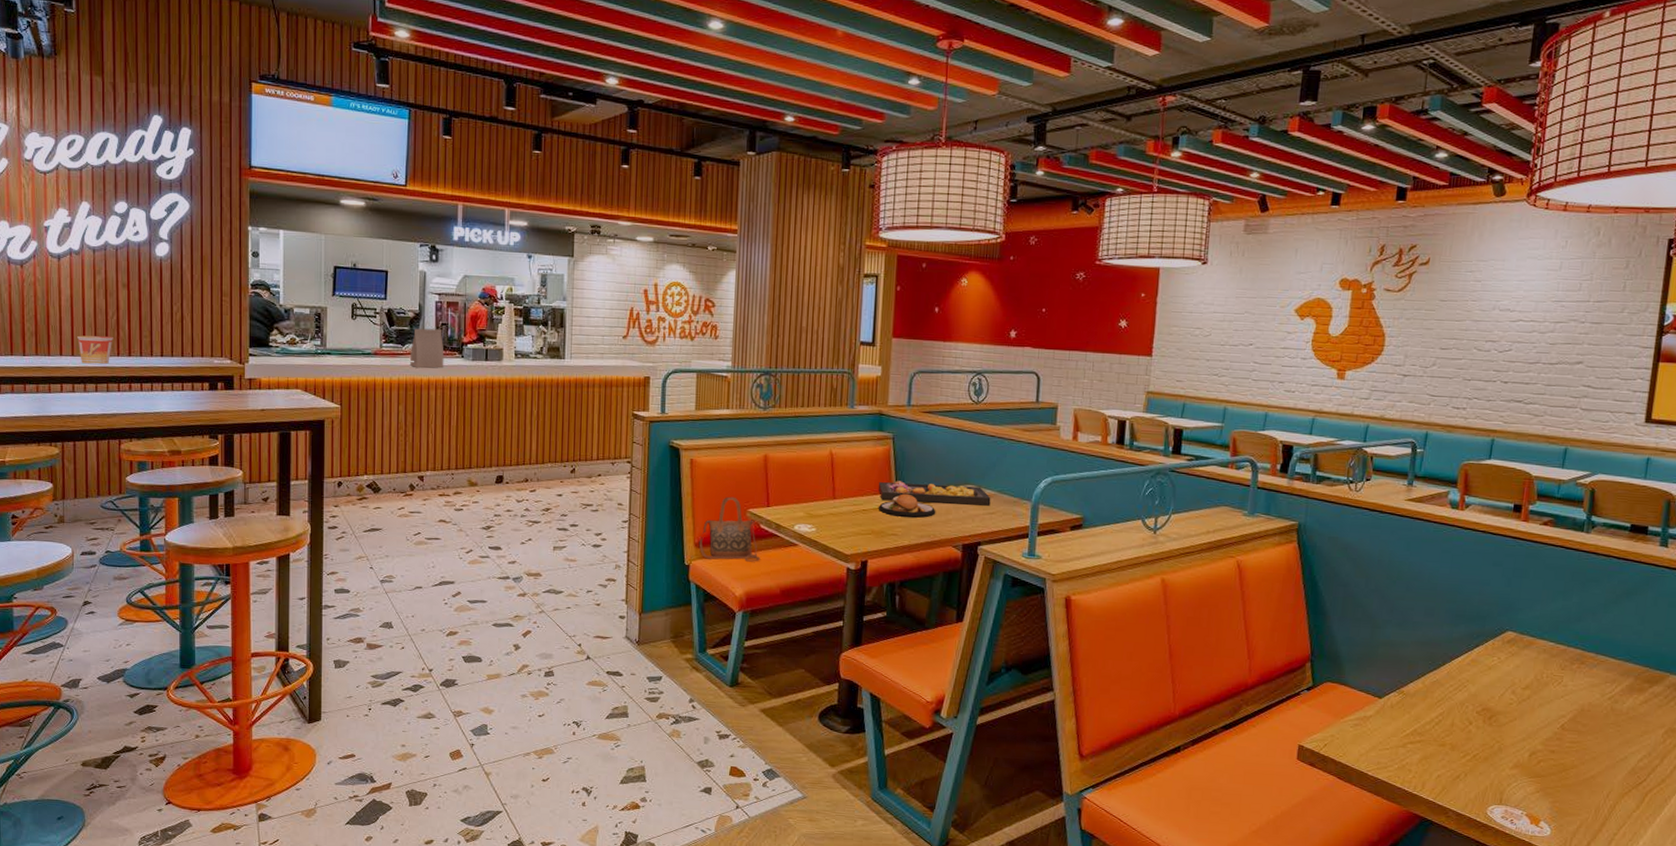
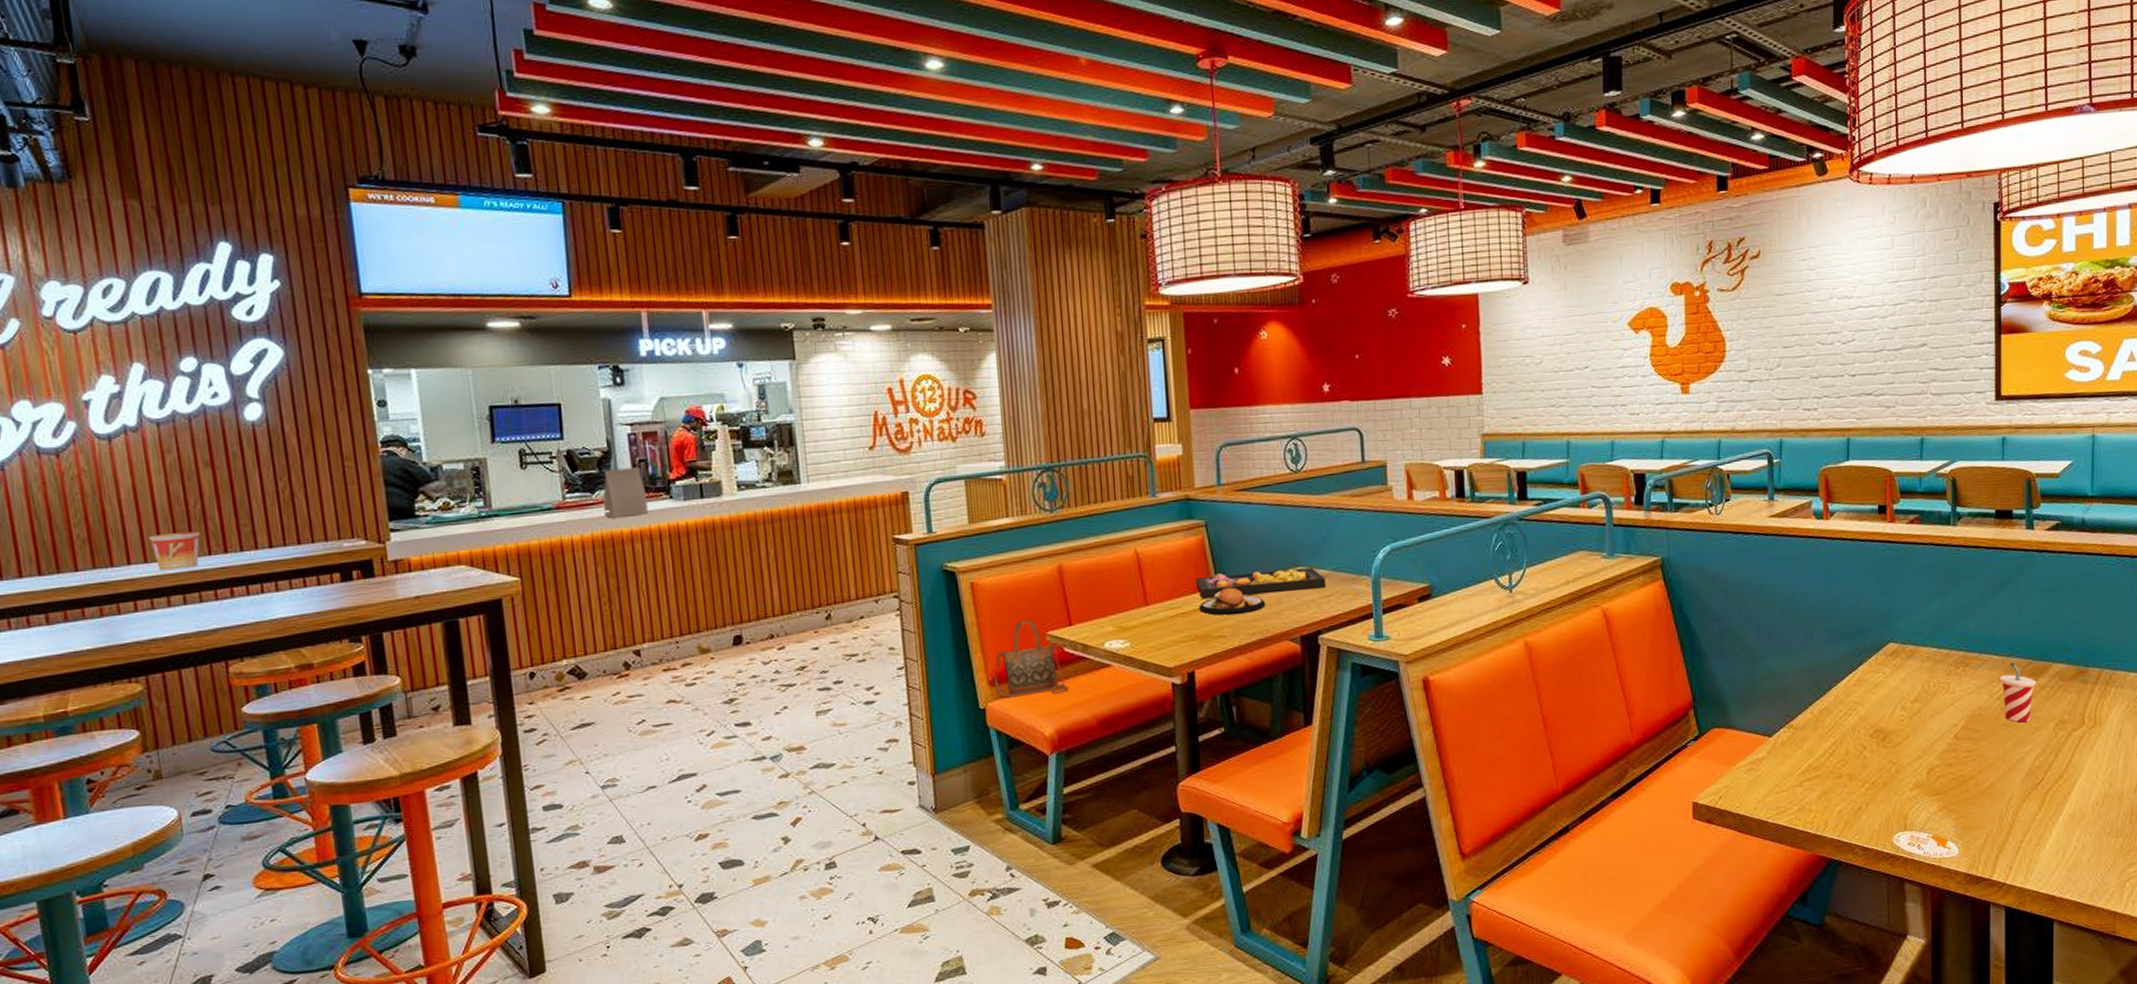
beverage cup: none [1613,667,1651,725] -> present [1999,662,2036,723]

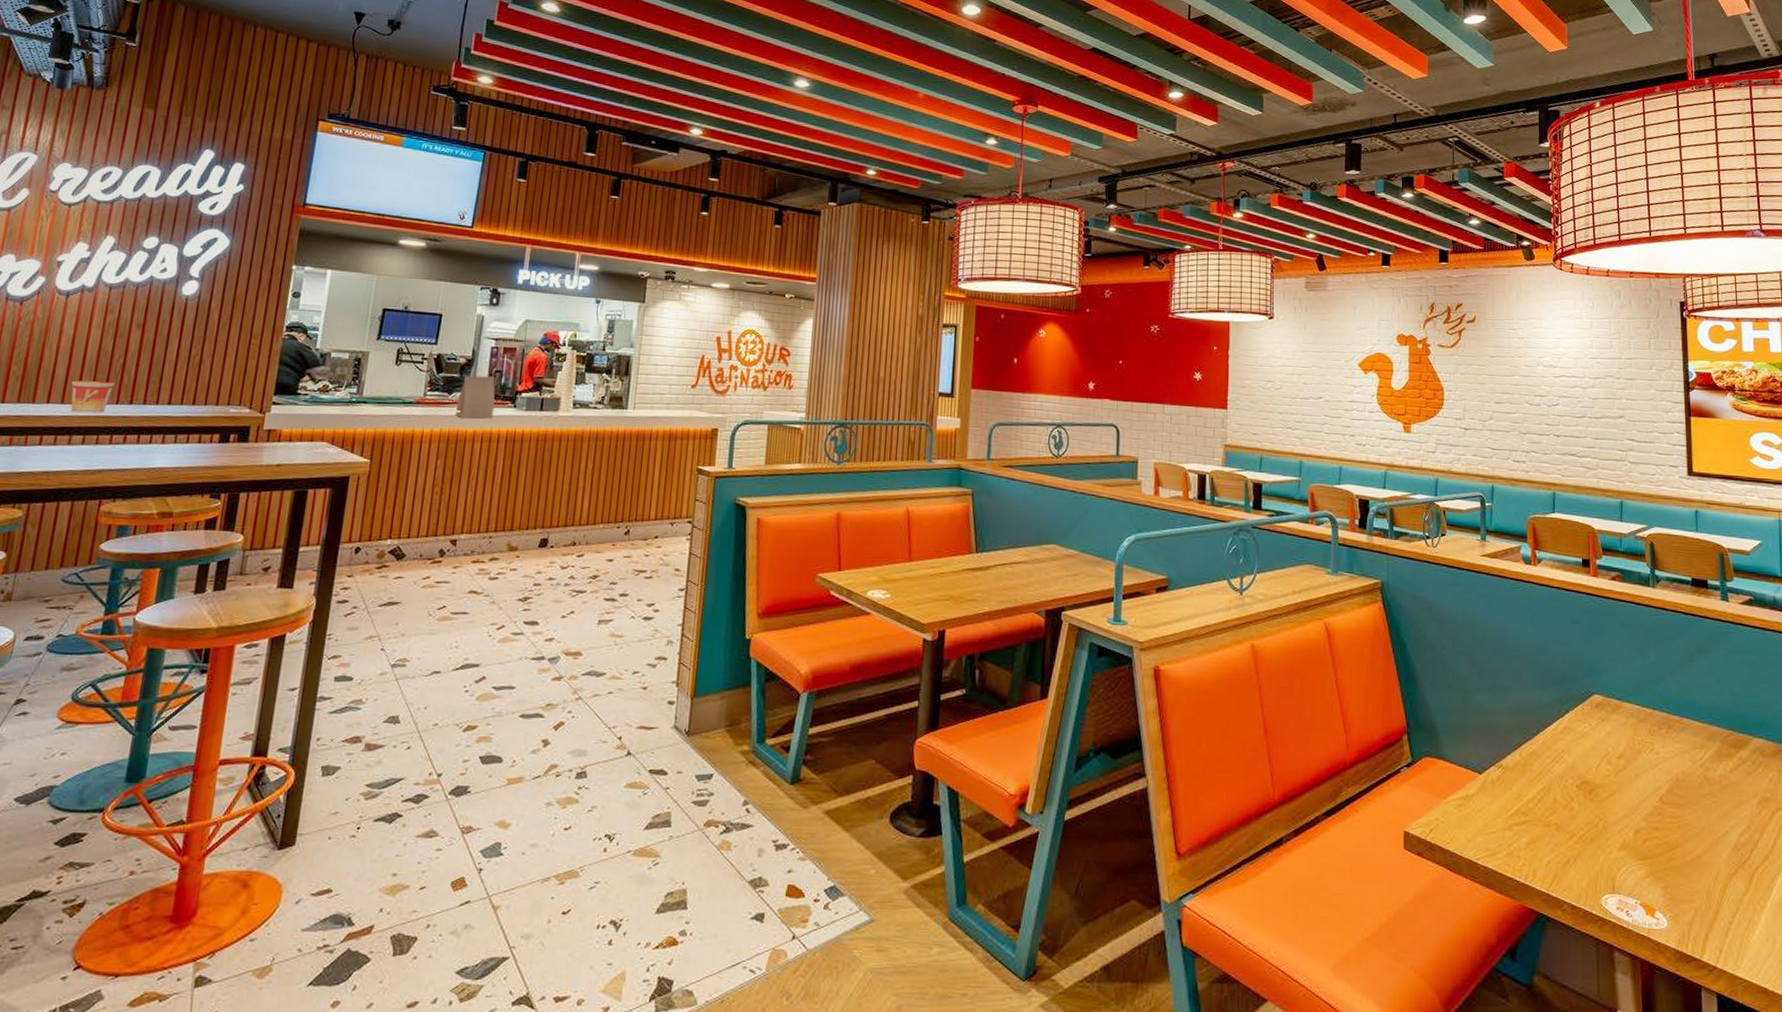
handbag: present [993,619,1069,698] -> none [762,559,829,634]
food tray: present [1195,567,1326,599] -> none [956,540,1074,568]
burger: present [1198,587,1266,615] -> none [956,554,1018,581]
beverage cup: present [1999,662,2036,723] -> none [1701,731,1738,795]

